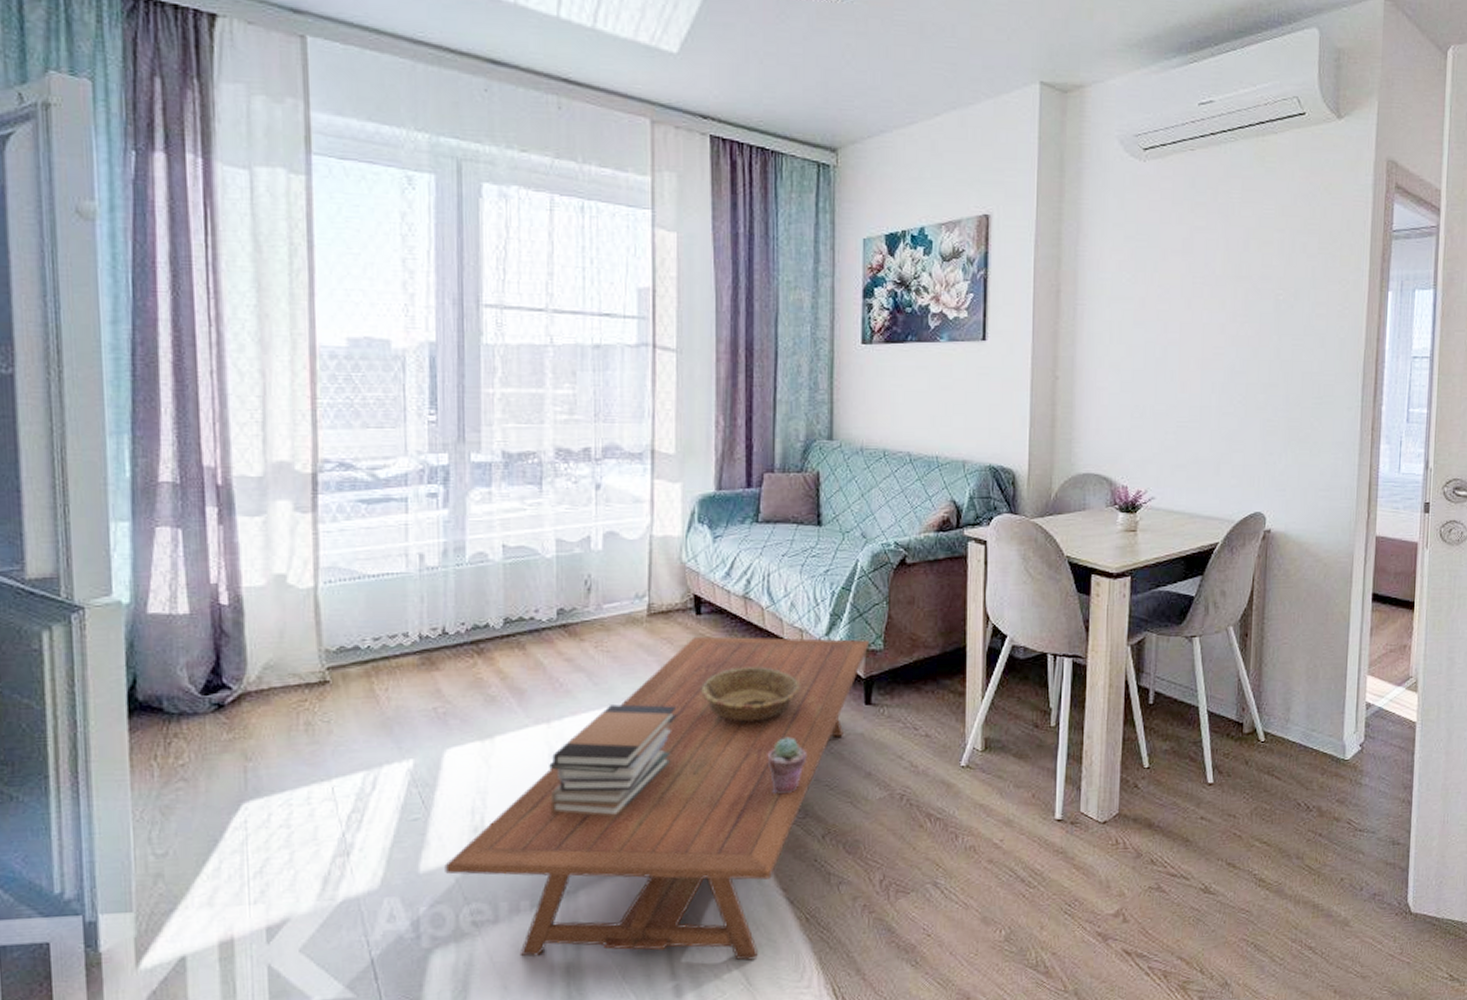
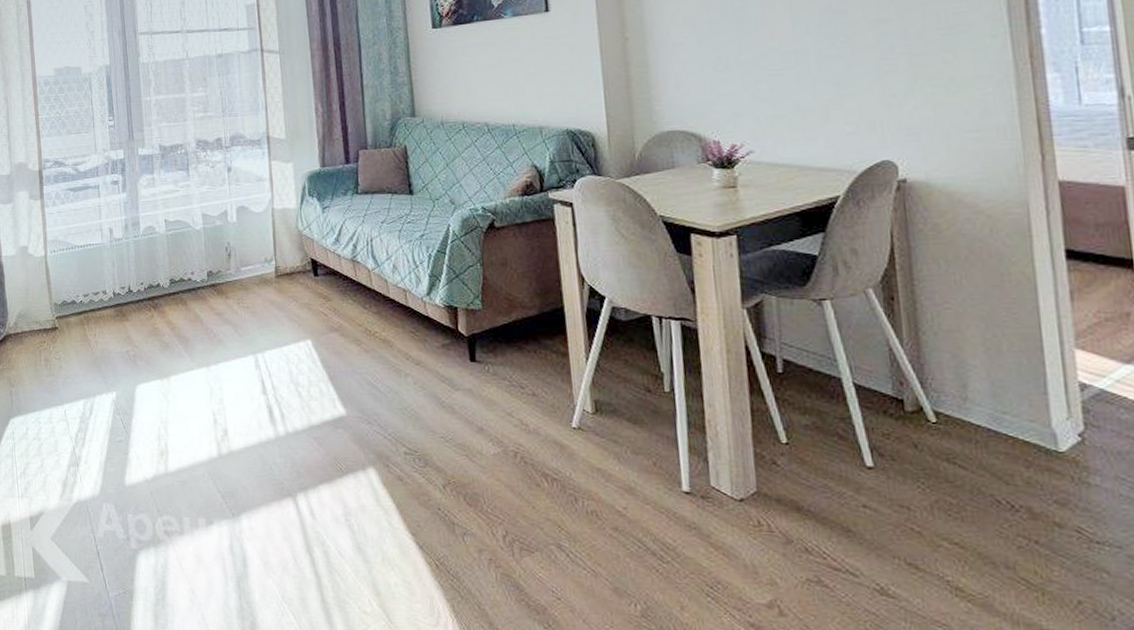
coffee table: present [445,636,870,961] -> none [142,295,469,599]
book stack: present [549,704,677,818] -> none [211,353,306,452]
decorative bowl: present [701,667,800,723] -> none [324,323,409,374]
potted succulent: present [767,736,806,795] -> none [385,388,421,443]

